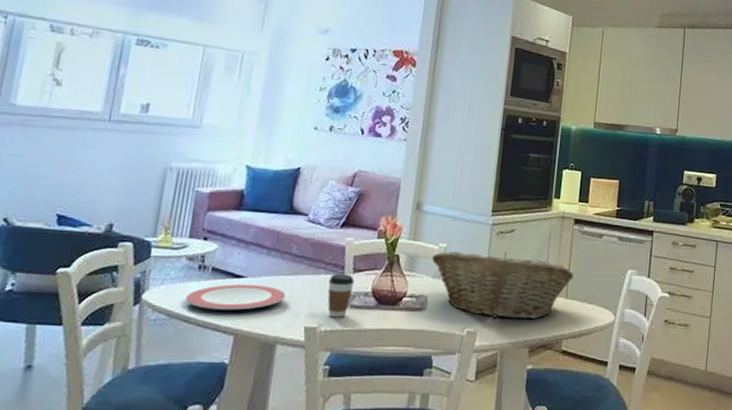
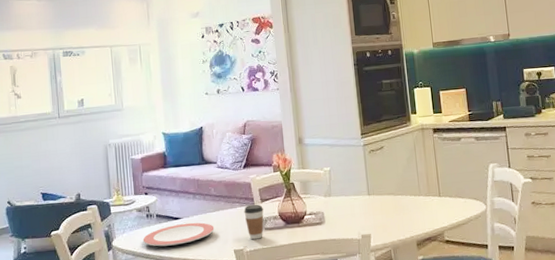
fruit basket: present [432,251,574,320] -> none [320,167,442,222]

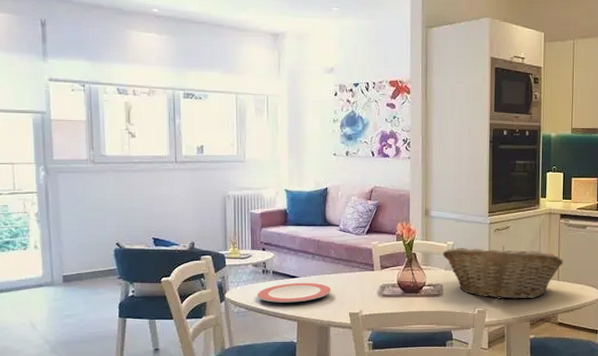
coffee cup: present [244,204,264,240] -> none [363,270,382,305]
fruit basket: none [320,167,442,222] -> present [443,246,563,299]

